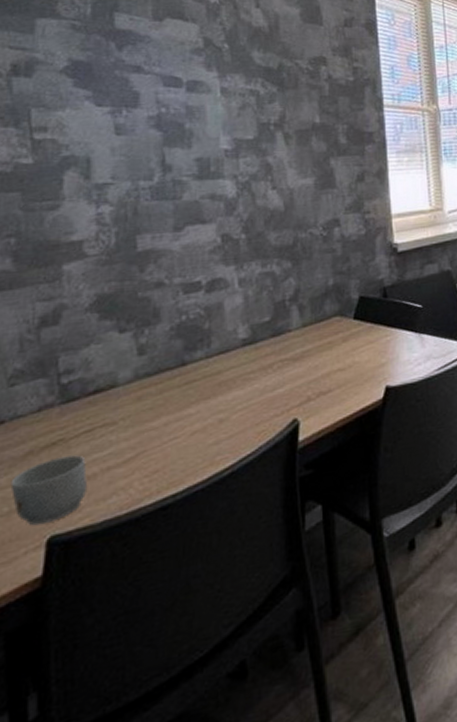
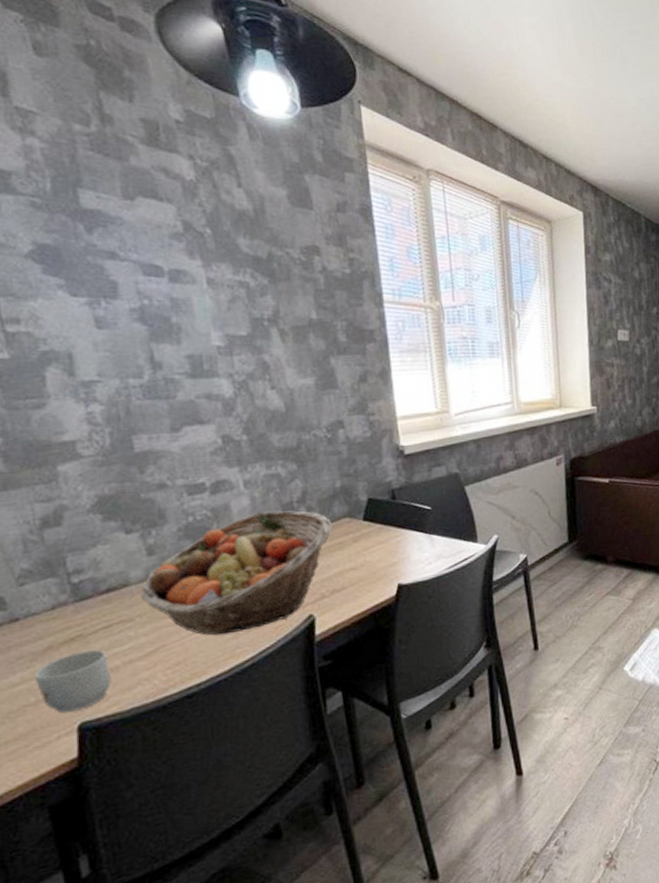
fruit basket: none [126,309,322,441] -> present [140,510,332,636]

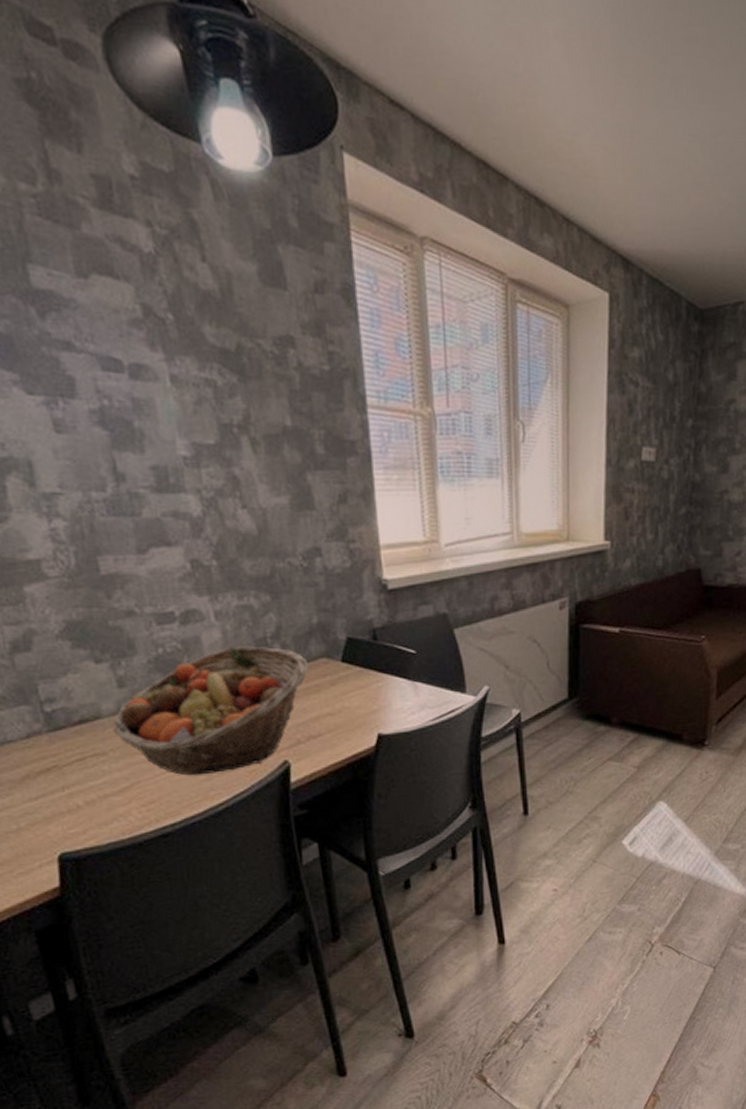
mug: present [34,649,111,714] -> none [13,782,88,843]

